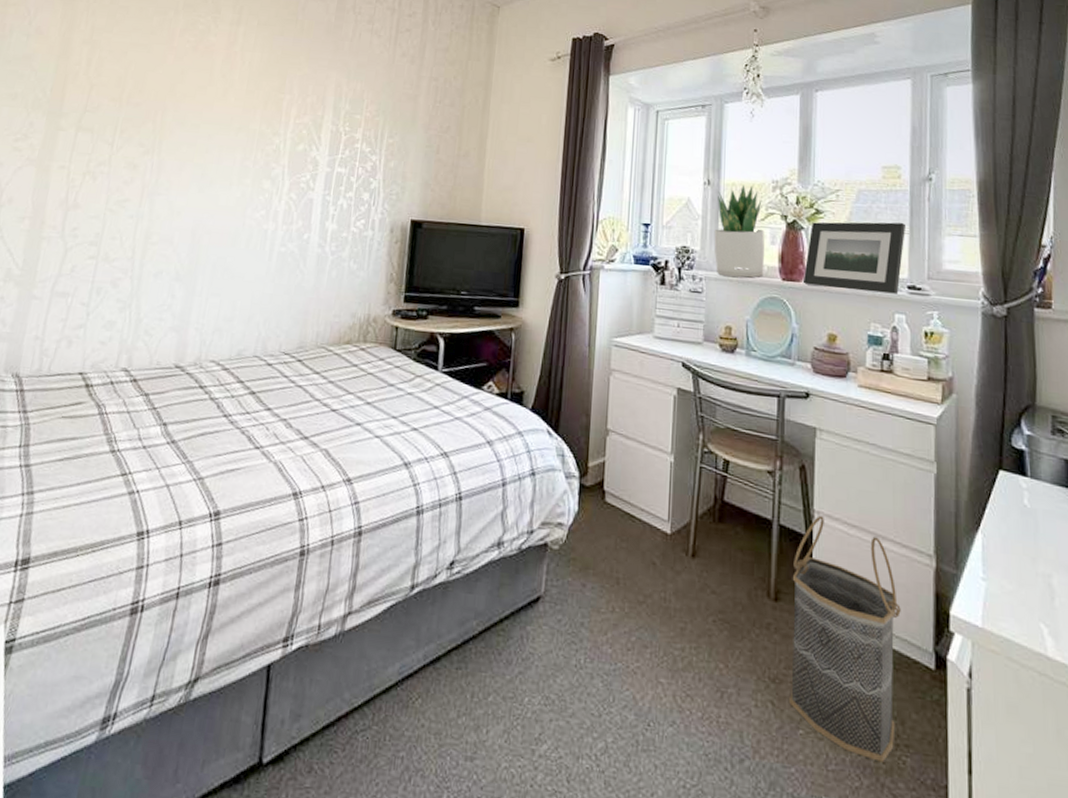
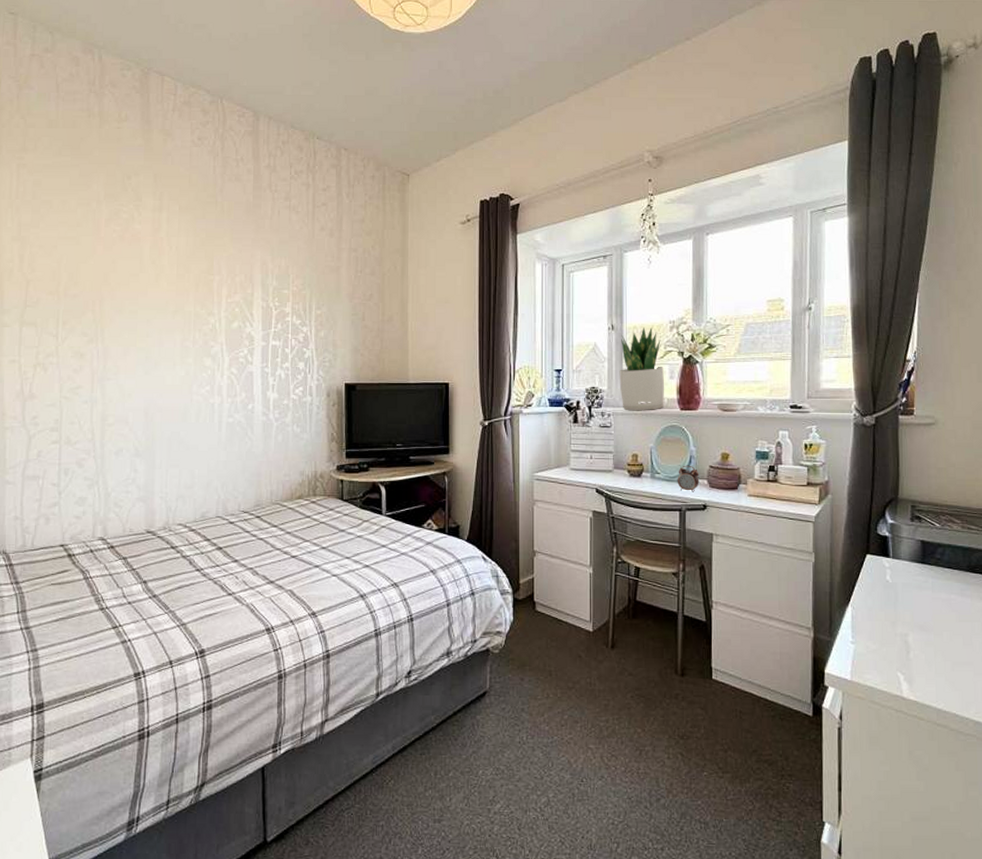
alarm clock: none [776,344,802,377] -> present [677,465,700,492]
basket: present [789,515,901,763] -> none [695,605,785,789]
picture frame: present [802,222,906,294] -> none [698,349,789,414]

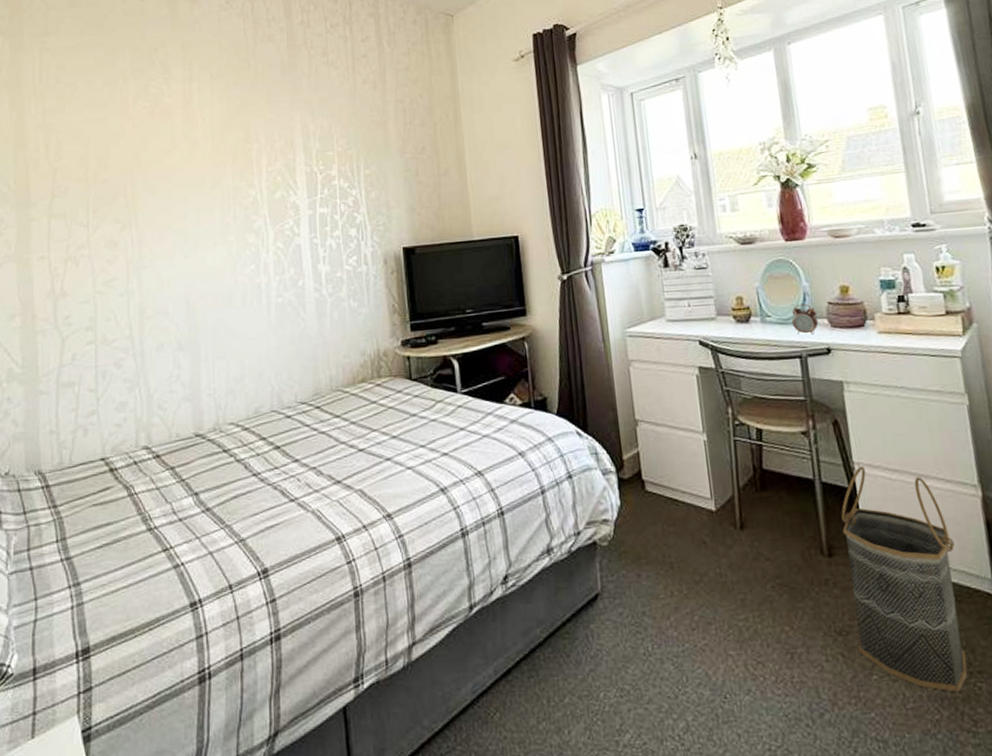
planter: present [619,327,665,411] -> none [706,152,766,248]
basket: none [695,605,785,789] -> present [841,466,968,692]

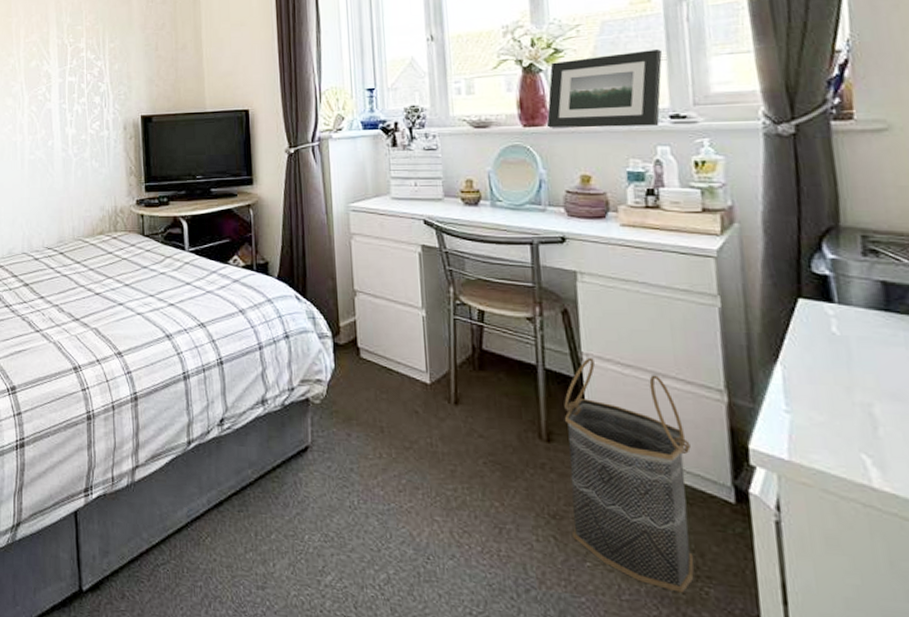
alarm clock: present [792,303,819,335] -> none [524,190,554,222]
picture frame: none [805,161,904,241] -> present [546,48,663,129]

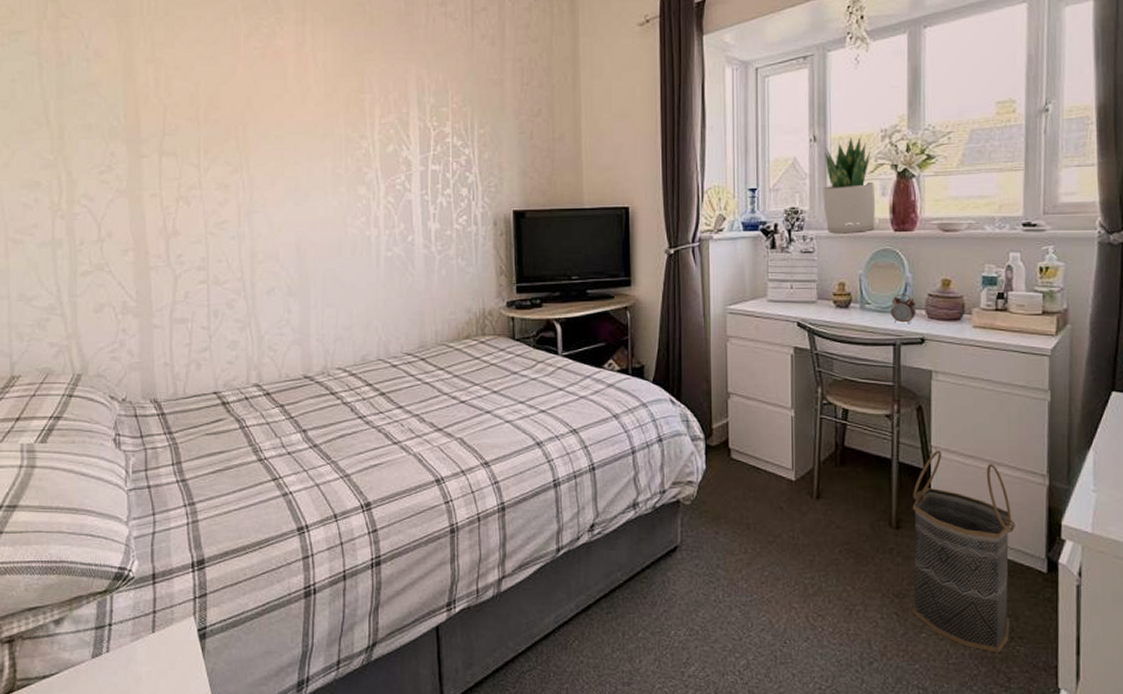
planter: none [443,34,502,131] -> present [823,137,876,234]
alarm clock: none [524,190,554,222] -> present [890,293,917,324]
picture frame: present [546,48,663,129] -> none [915,158,1022,234]

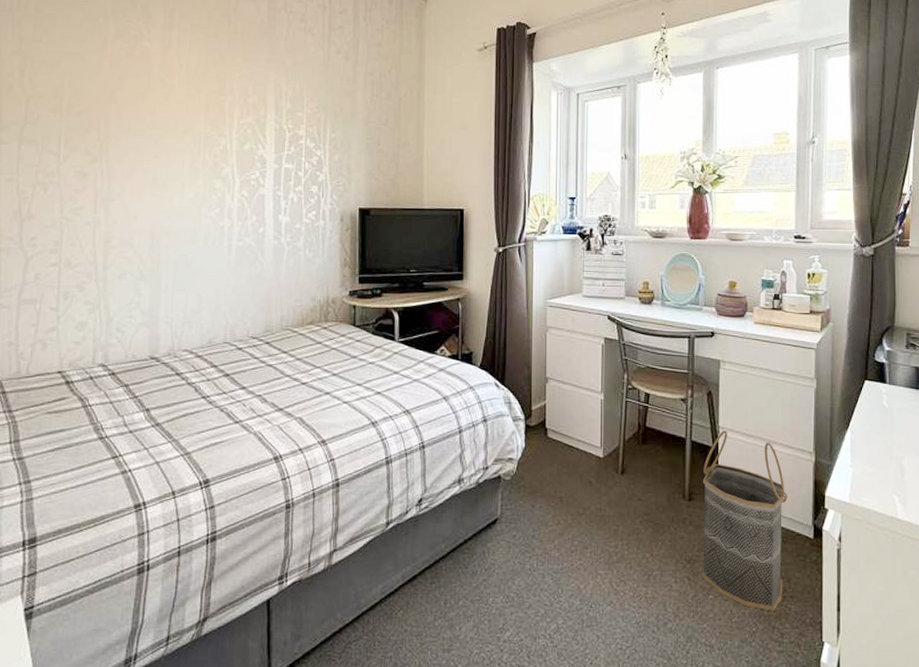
planter: present [823,137,876,234] -> none [631,157,676,240]
alarm clock: present [890,293,917,324] -> none [686,293,708,320]

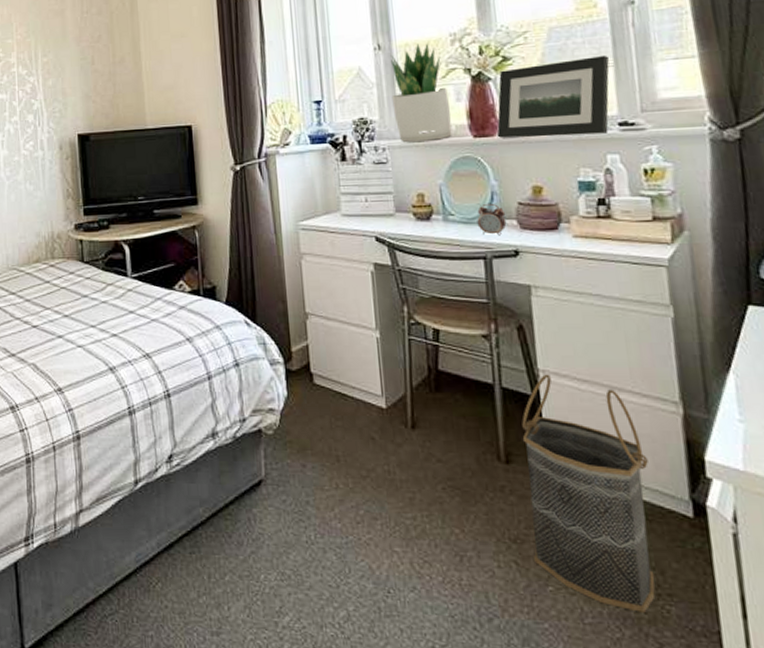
planter: none [631,157,676,240] -> present [391,43,452,143]
alarm clock: none [686,293,708,320] -> present [477,203,507,236]
picture frame: none [707,181,794,244] -> present [497,55,610,138]

